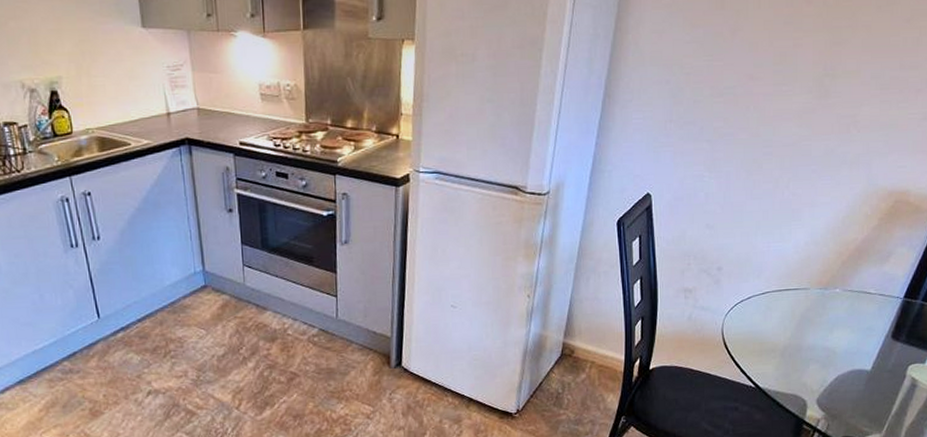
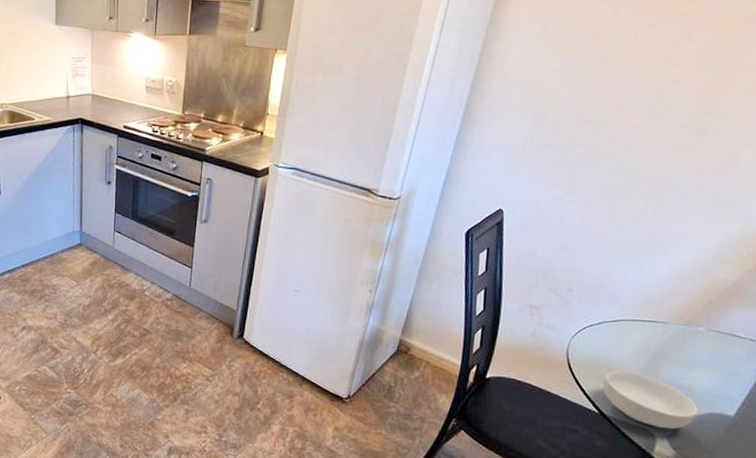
cereal bowl: none [756,341,840,393] -> present [602,370,698,429]

